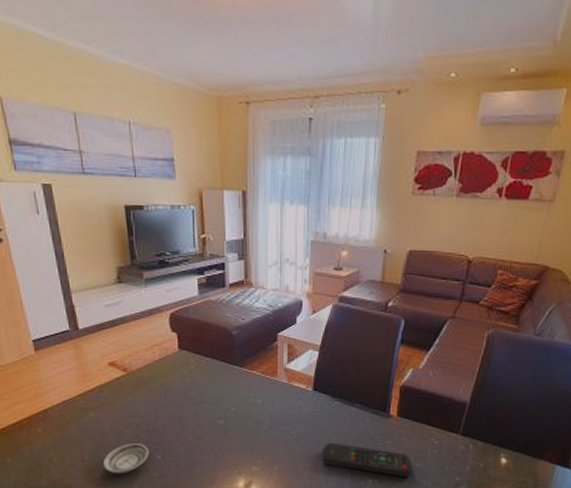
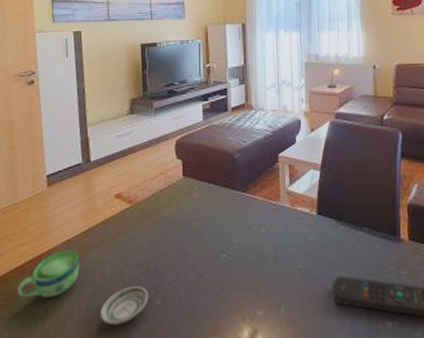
cup: none [17,410,79,451] -> present [16,250,80,299]

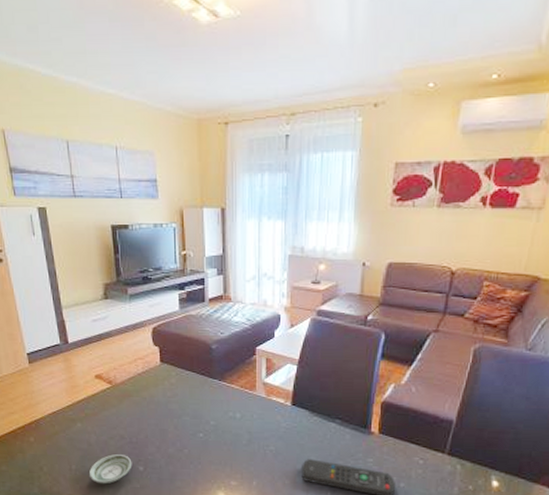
cup: present [16,250,80,299] -> none [12,420,67,459]

